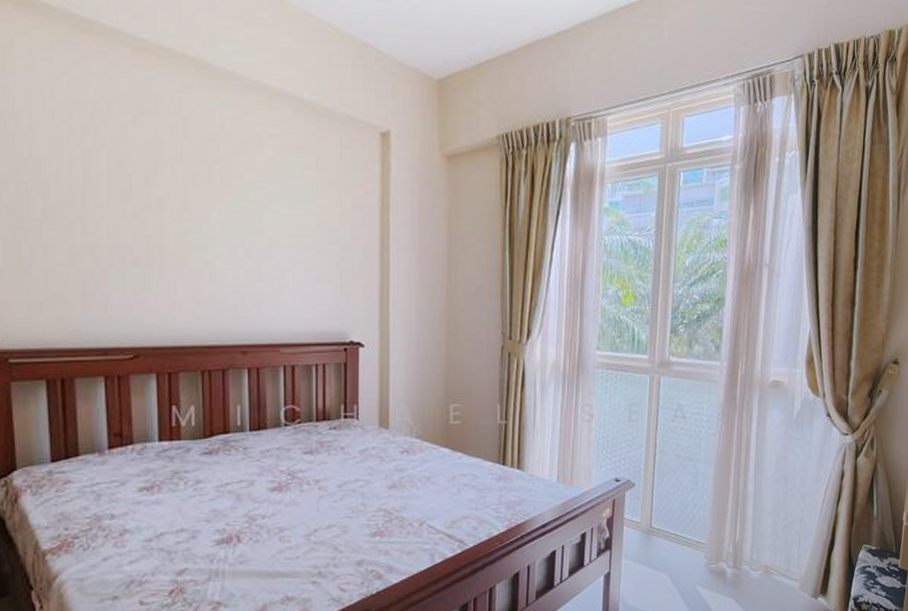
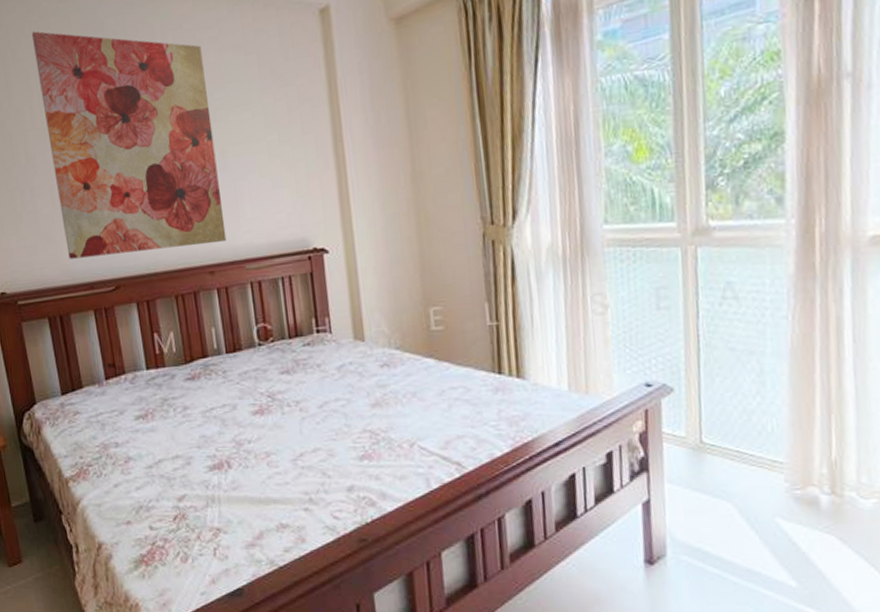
wall art: none [69,86,264,325] -> present [31,31,227,259]

